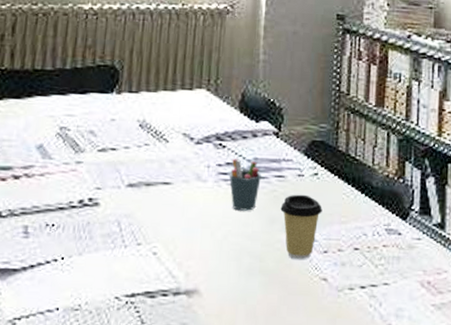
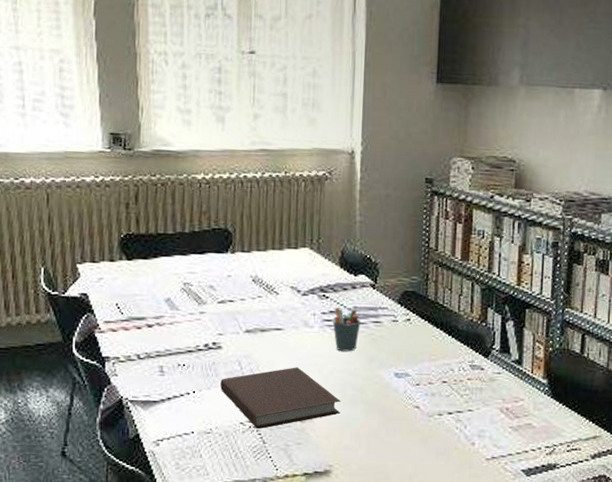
notebook: none [94,229,236,305] -> present [220,367,341,429]
coffee cup: present [280,194,322,260] -> none [378,337,415,392]

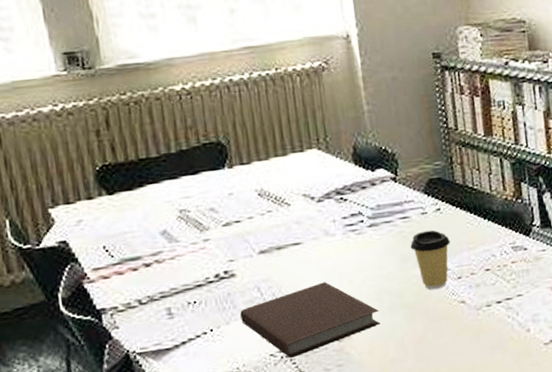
pen holder: present [332,307,361,352] -> none [355,208,387,256]
coffee cup: none [378,337,415,392] -> present [410,230,450,290]

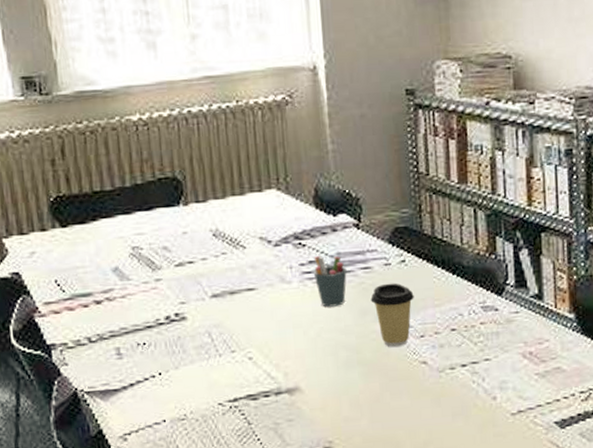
notebook: present [240,282,381,358] -> none [190,331,335,408]
pen holder: none [355,208,387,256] -> present [313,255,347,307]

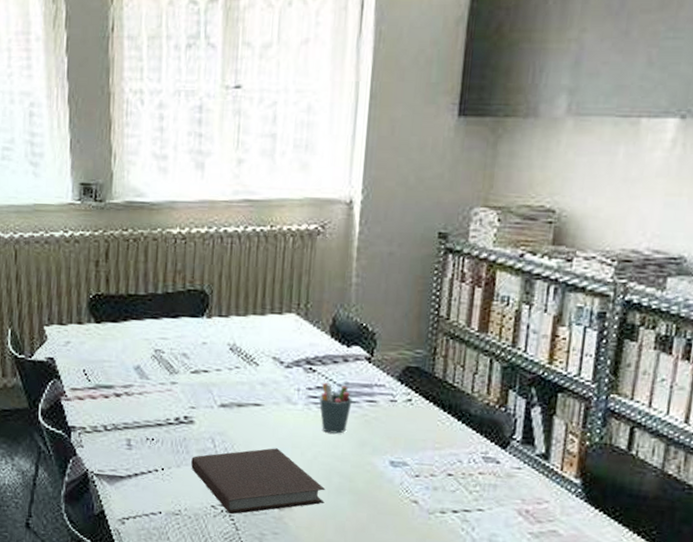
notebook: none [190,331,335,408] -> present [191,448,326,514]
coffee cup: present [370,283,414,348] -> none [371,419,415,483]

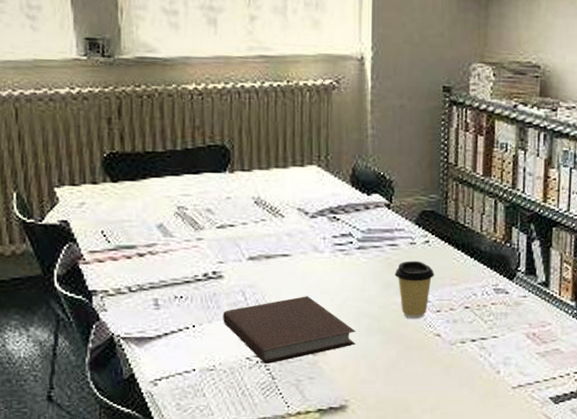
pen holder: present [319,382,352,434] -> none [344,229,375,278]
coffee cup: none [371,419,415,483] -> present [395,260,434,319]

